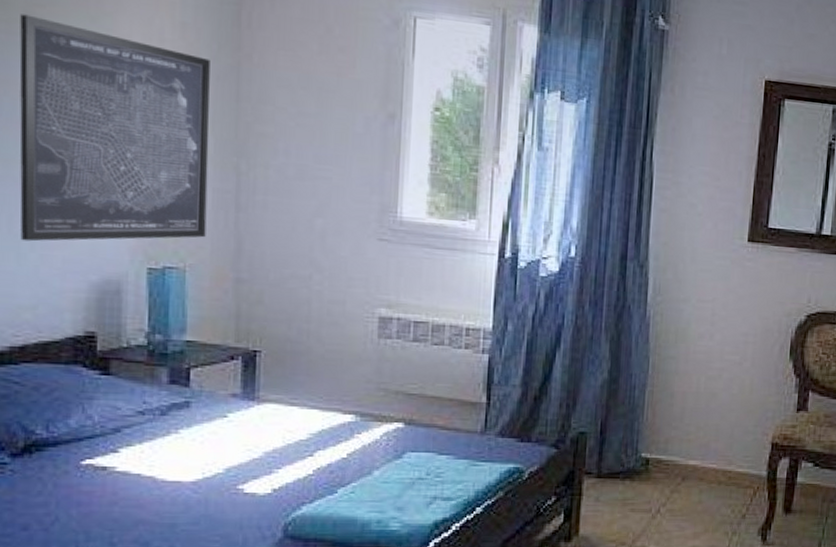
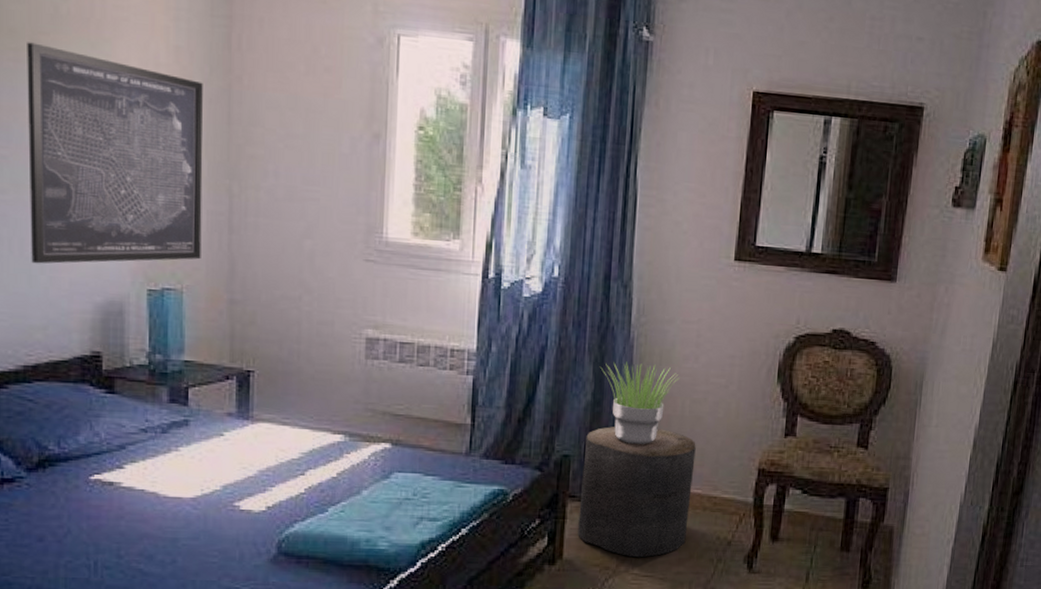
stool: none [594,404,711,533] -> present [578,426,696,558]
potted plant: none [617,339,695,421] -> present [600,361,680,444]

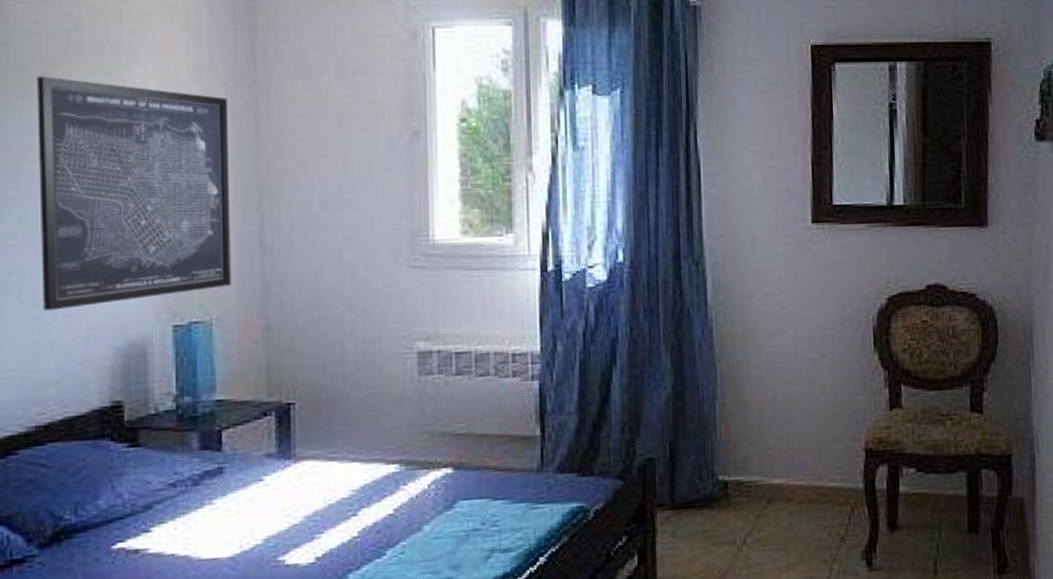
stool: present [578,426,696,558] -> none [670,416,794,568]
potted plant: present [600,361,680,444] -> none [679,345,767,437]

